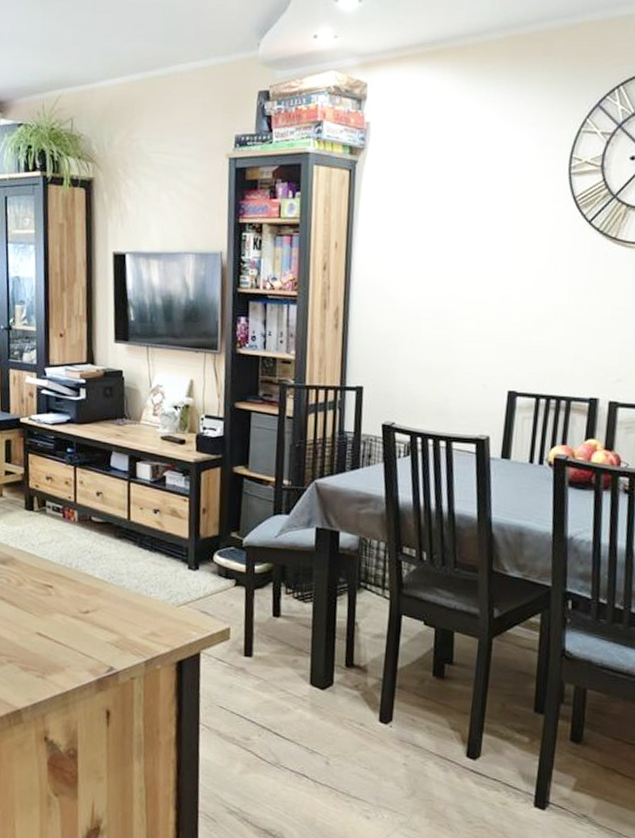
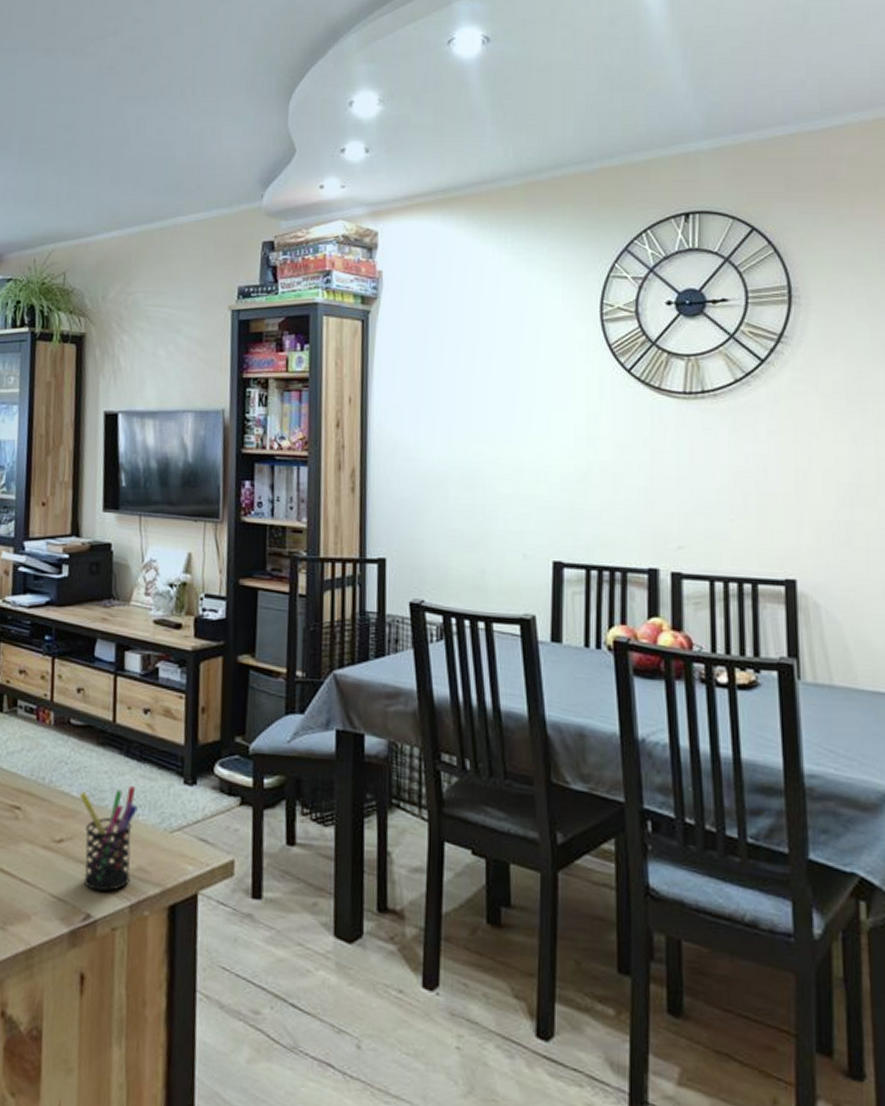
pen holder: none [101,570,150,651] -> present [79,786,138,892]

